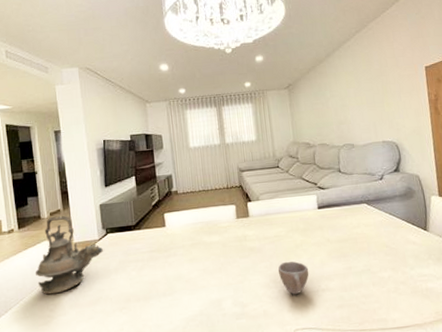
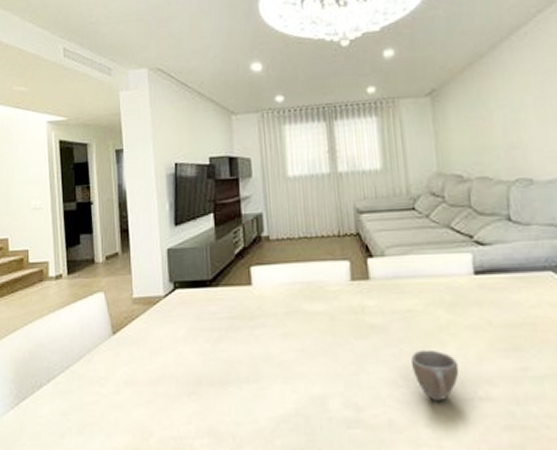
teapot: present [34,215,104,295] -> none [84,260,170,364]

